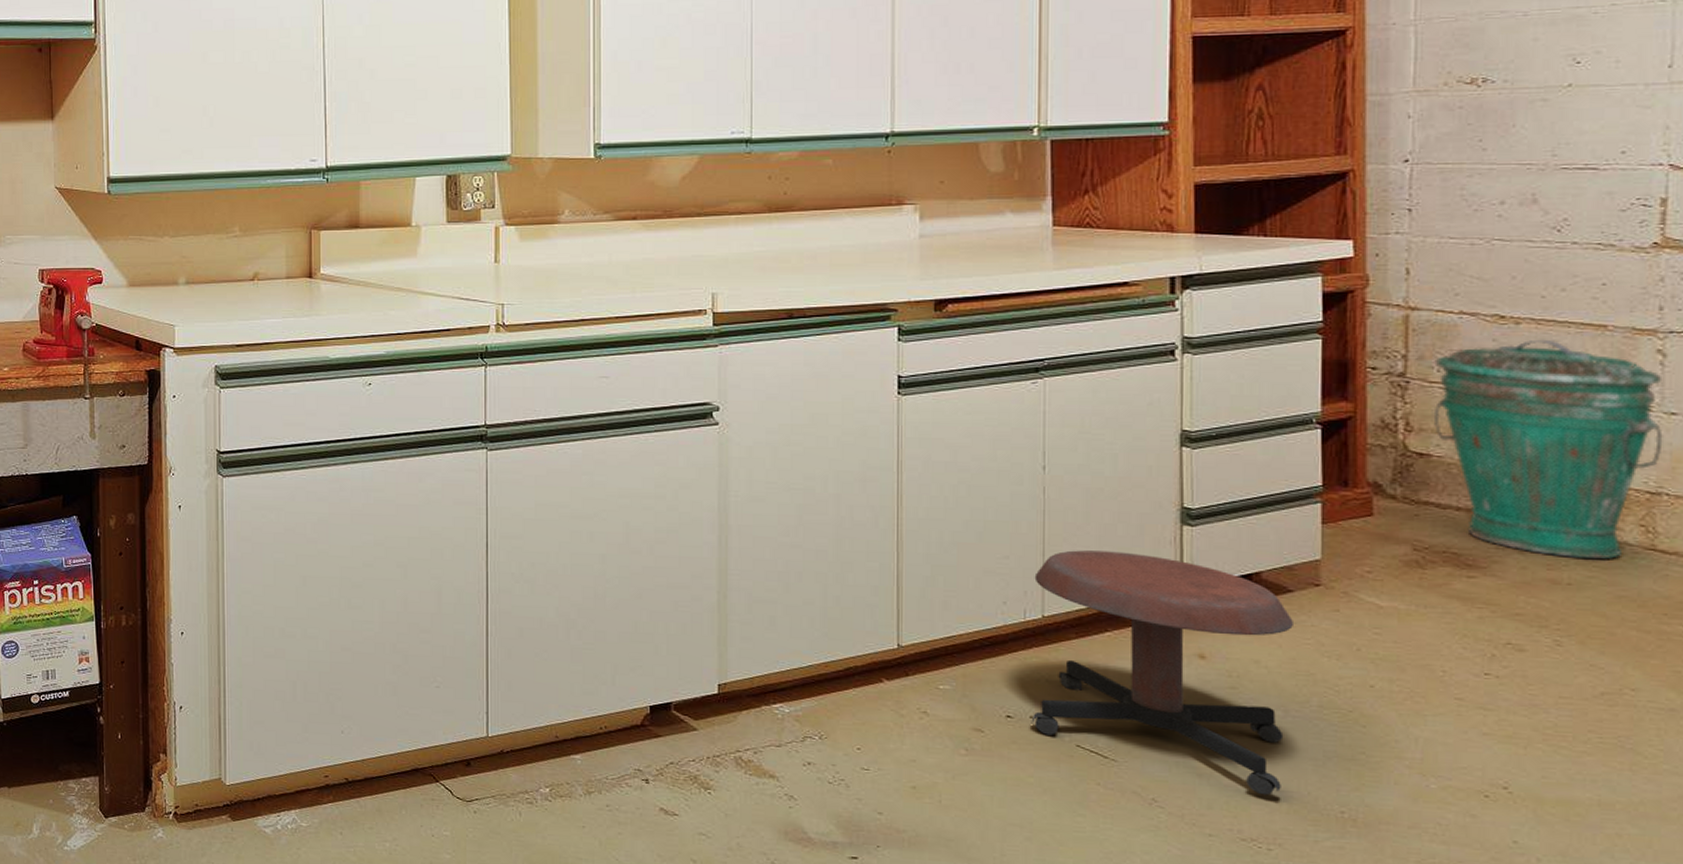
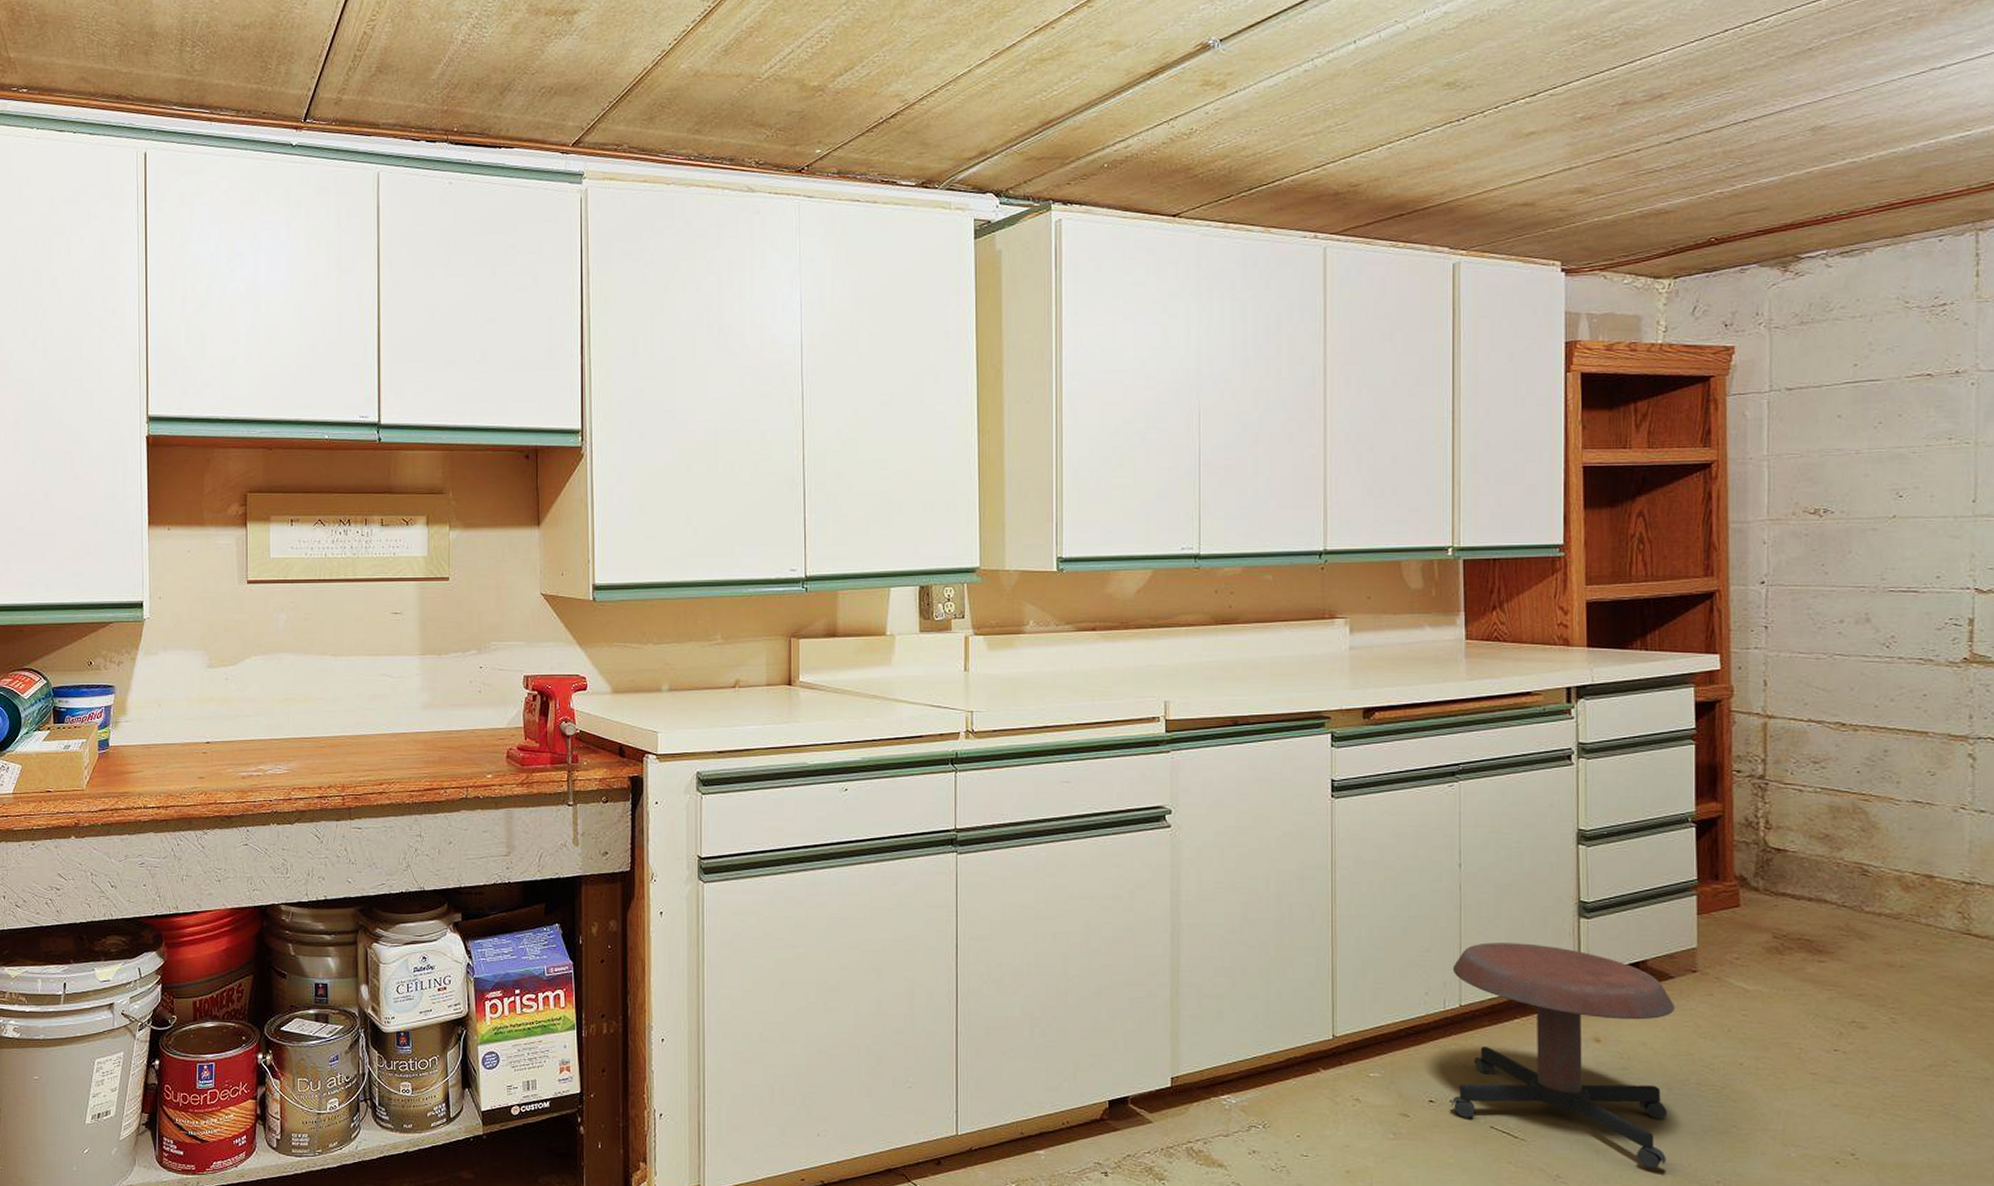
trash can: present [1434,339,1663,560] -> none [1788,744,1975,944]

